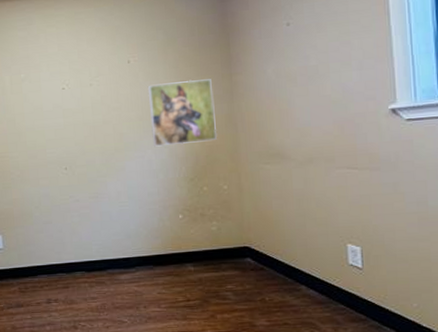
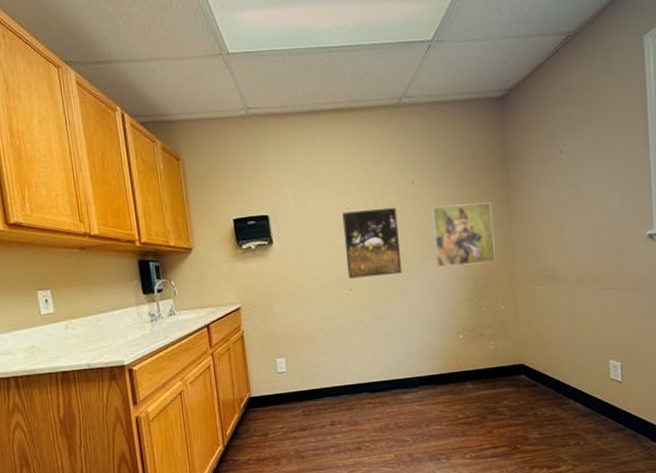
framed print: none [57,86,118,158] -> present [342,207,402,279]

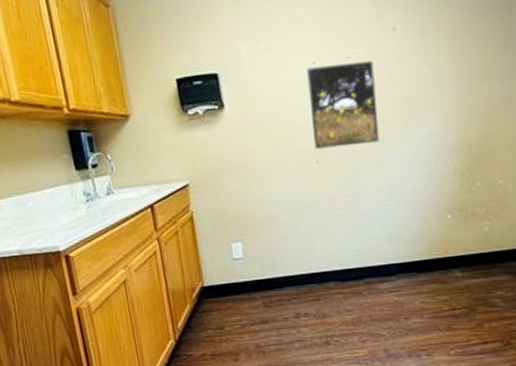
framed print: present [431,202,496,268] -> none [416,51,495,135]

